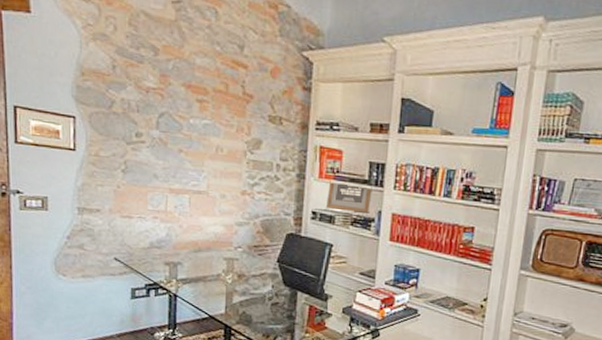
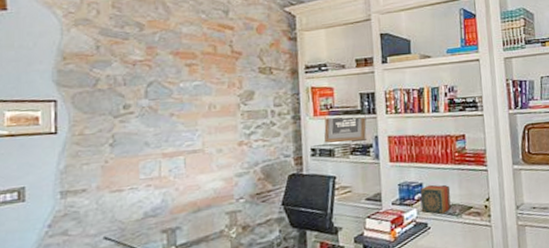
decorative box: none [415,272,448,305] -> present [421,184,451,215]

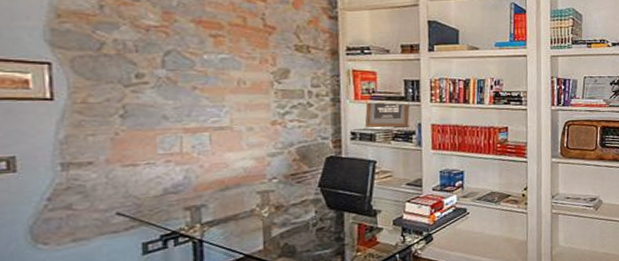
decorative box: present [421,184,451,215] -> none [462,173,491,202]

